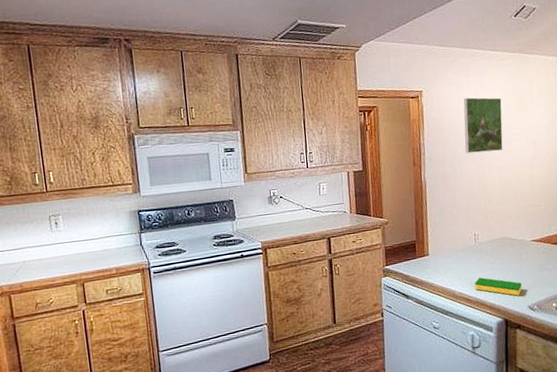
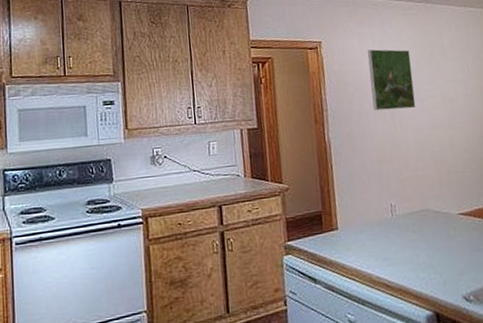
dish sponge: present [475,277,522,296] -> none [395,258,453,283]

